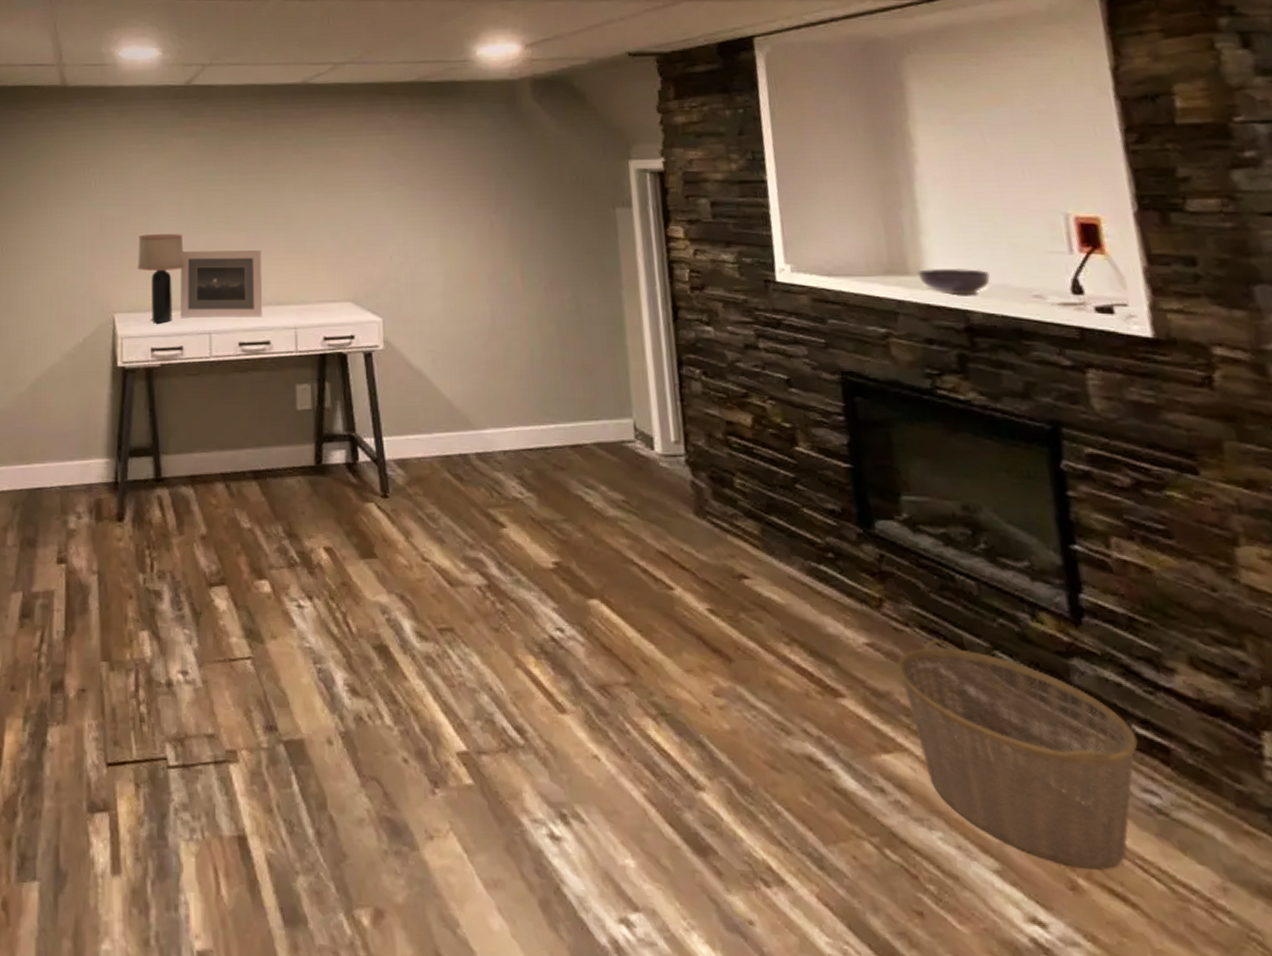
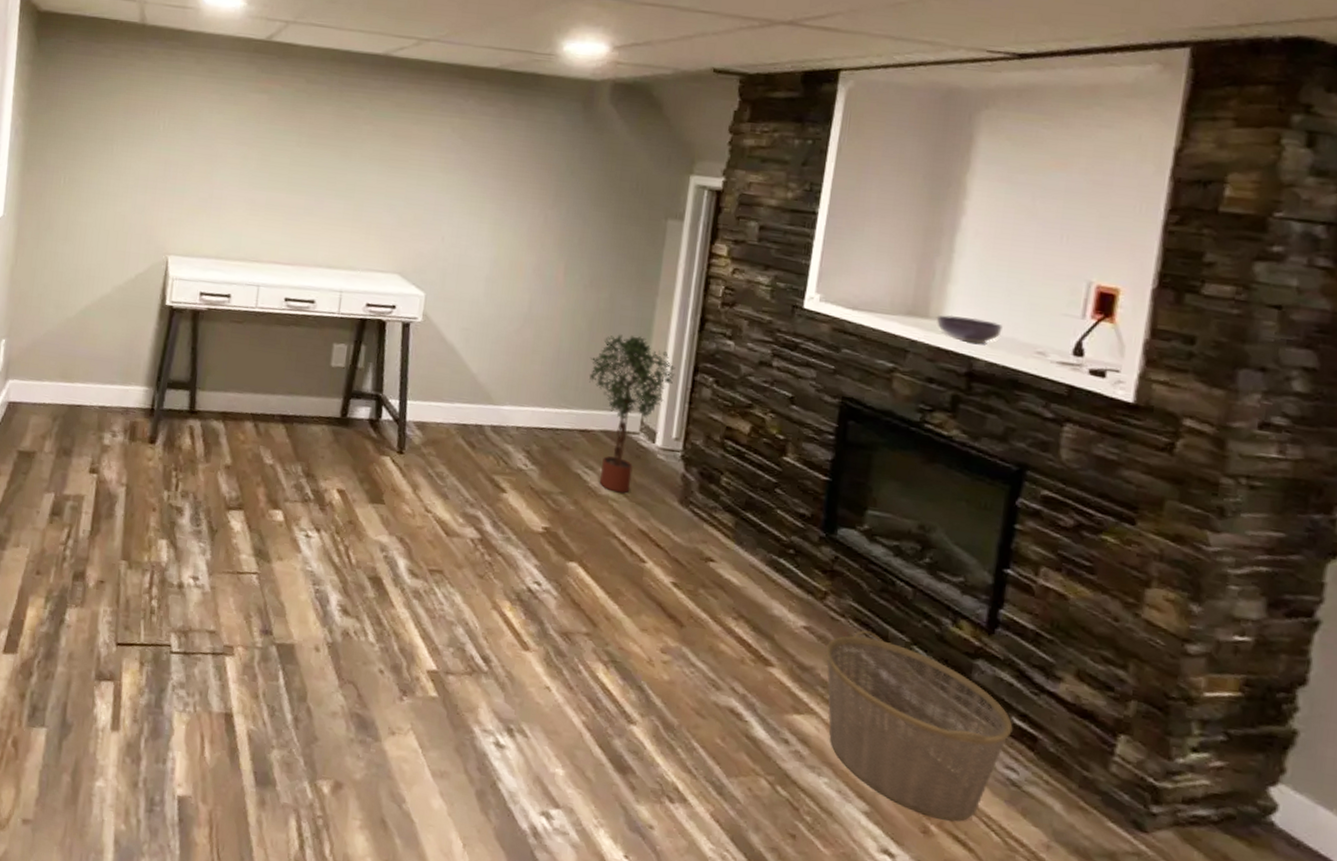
table lamp: present [137,234,185,323] -> none [195,183,244,271]
picture frame: present [180,250,263,317] -> none [231,205,319,277]
potted tree: none [566,334,659,512] -> present [589,334,676,494]

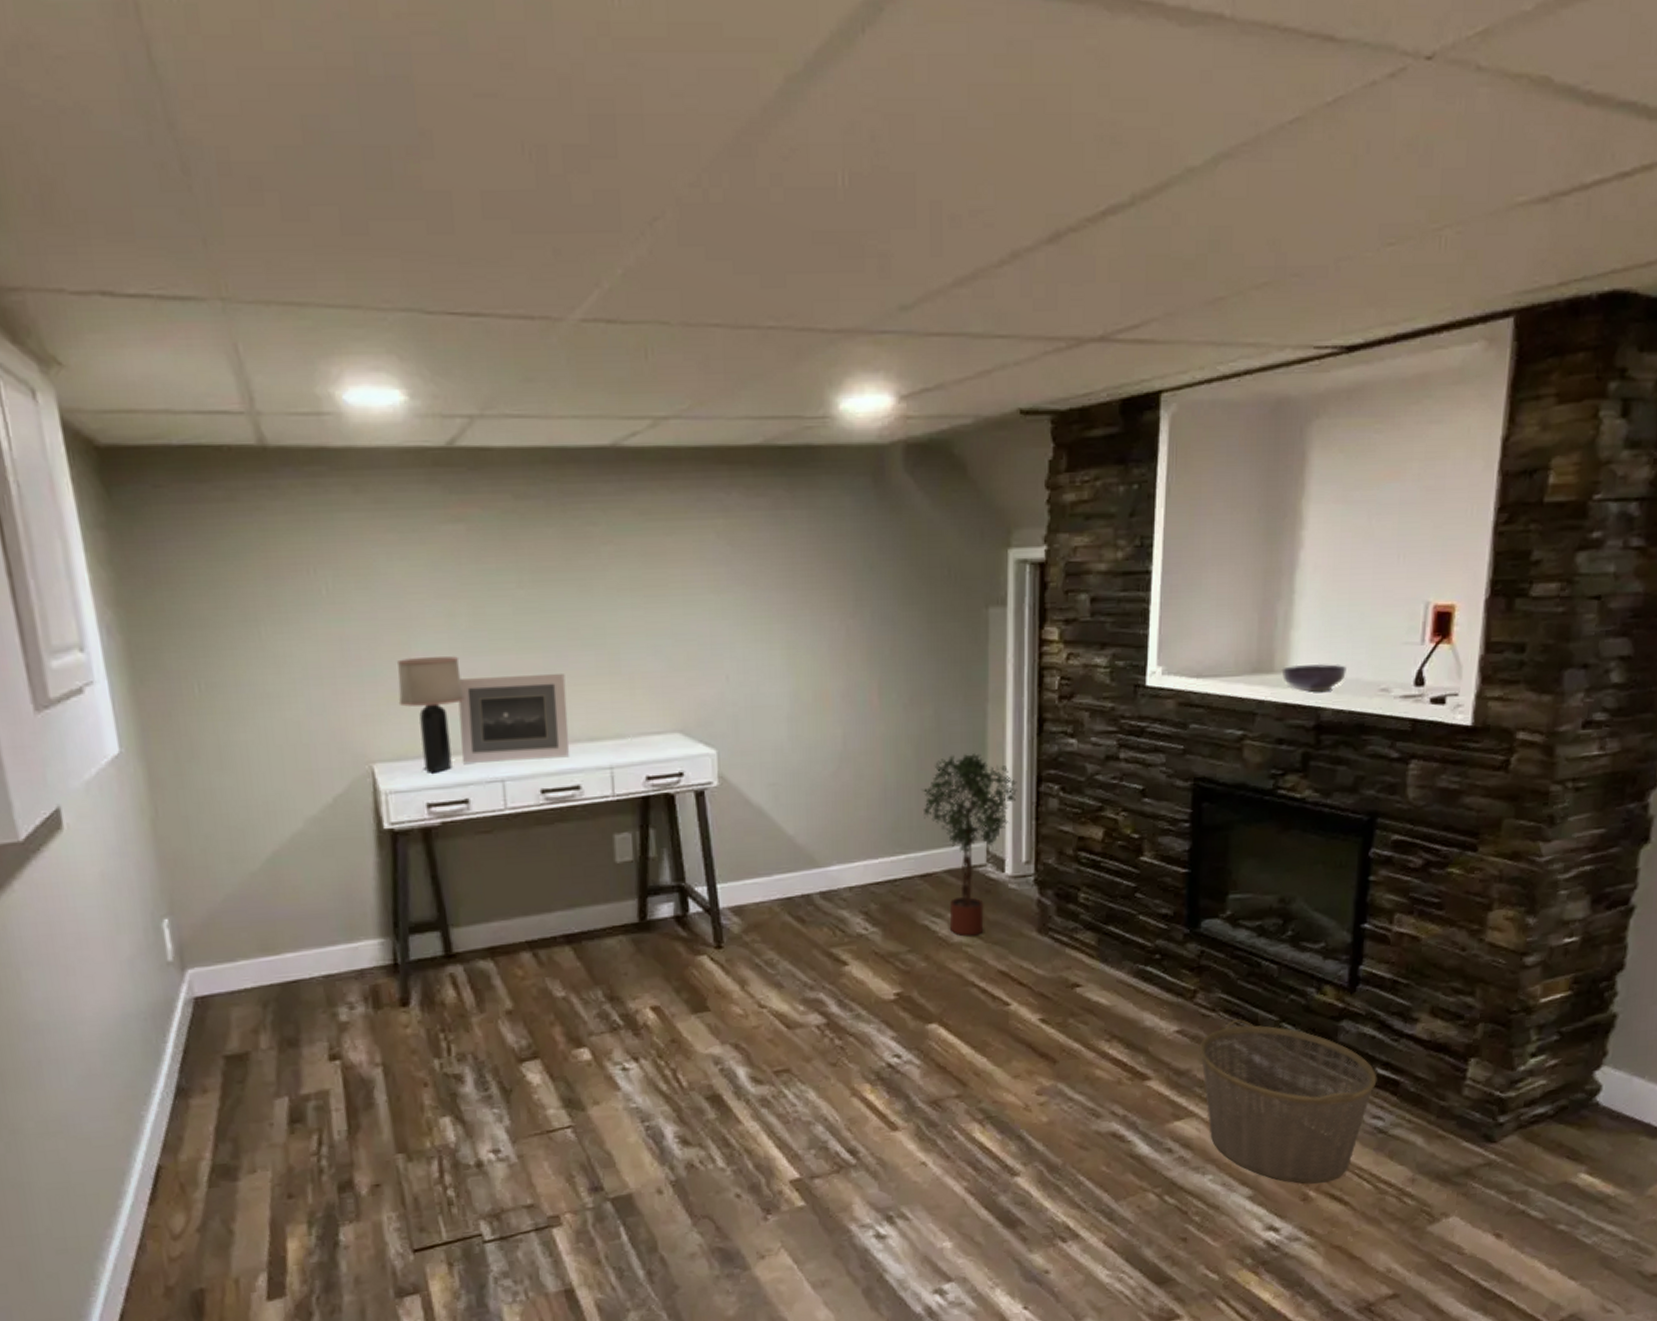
table lamp: none [195,183,244,271] -> present [397,656,465,772]
picture frame: none [231,205,319,277] -> present [458,674,570,763]

